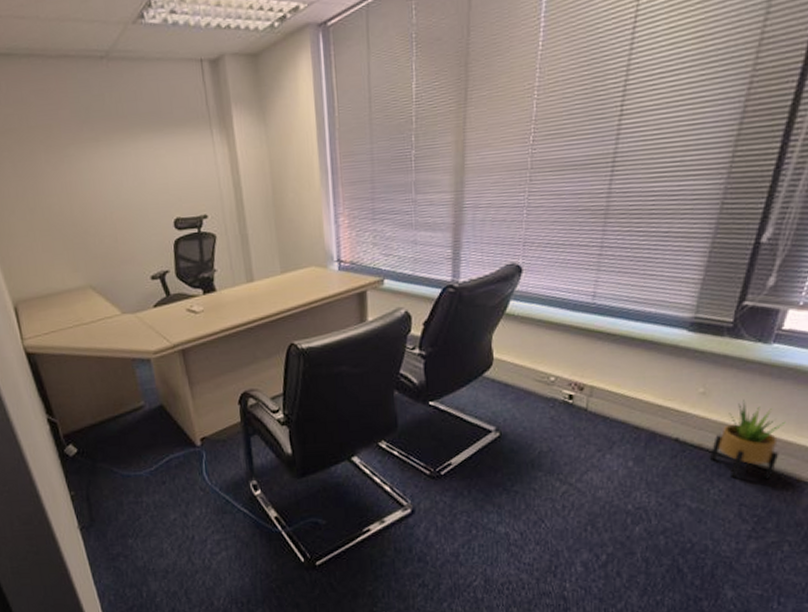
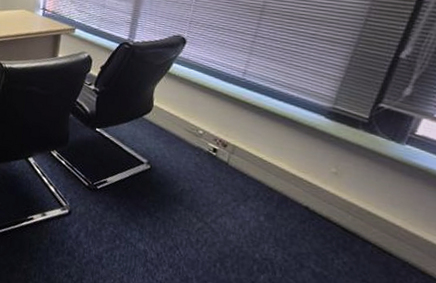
potted plant: present [709,400,786,480] -> none [335,187,414,264]

